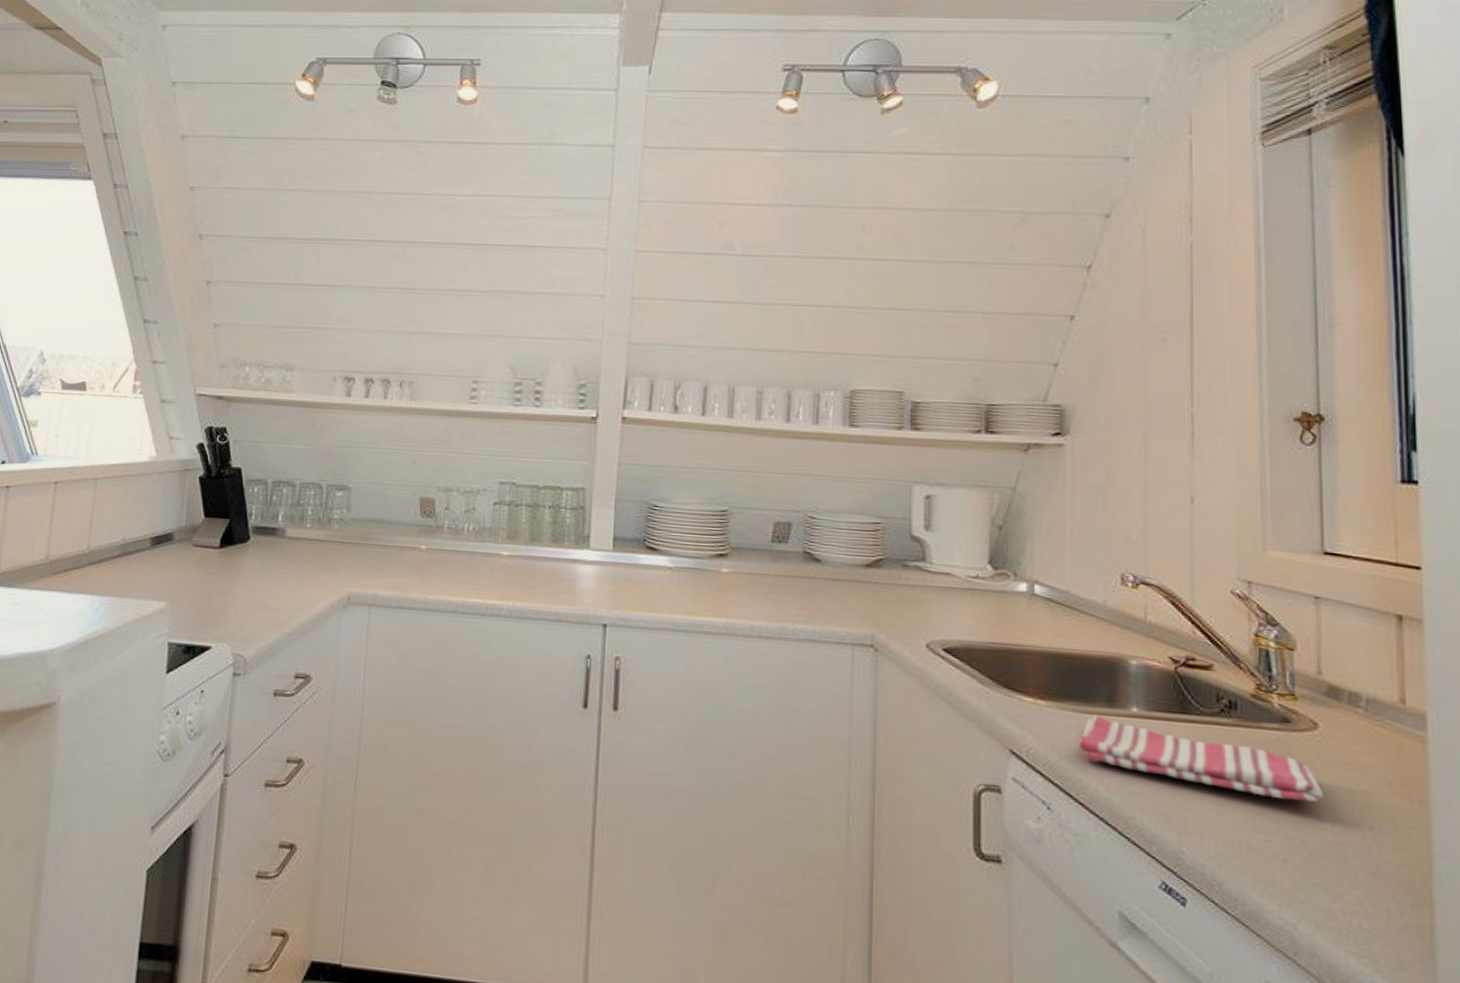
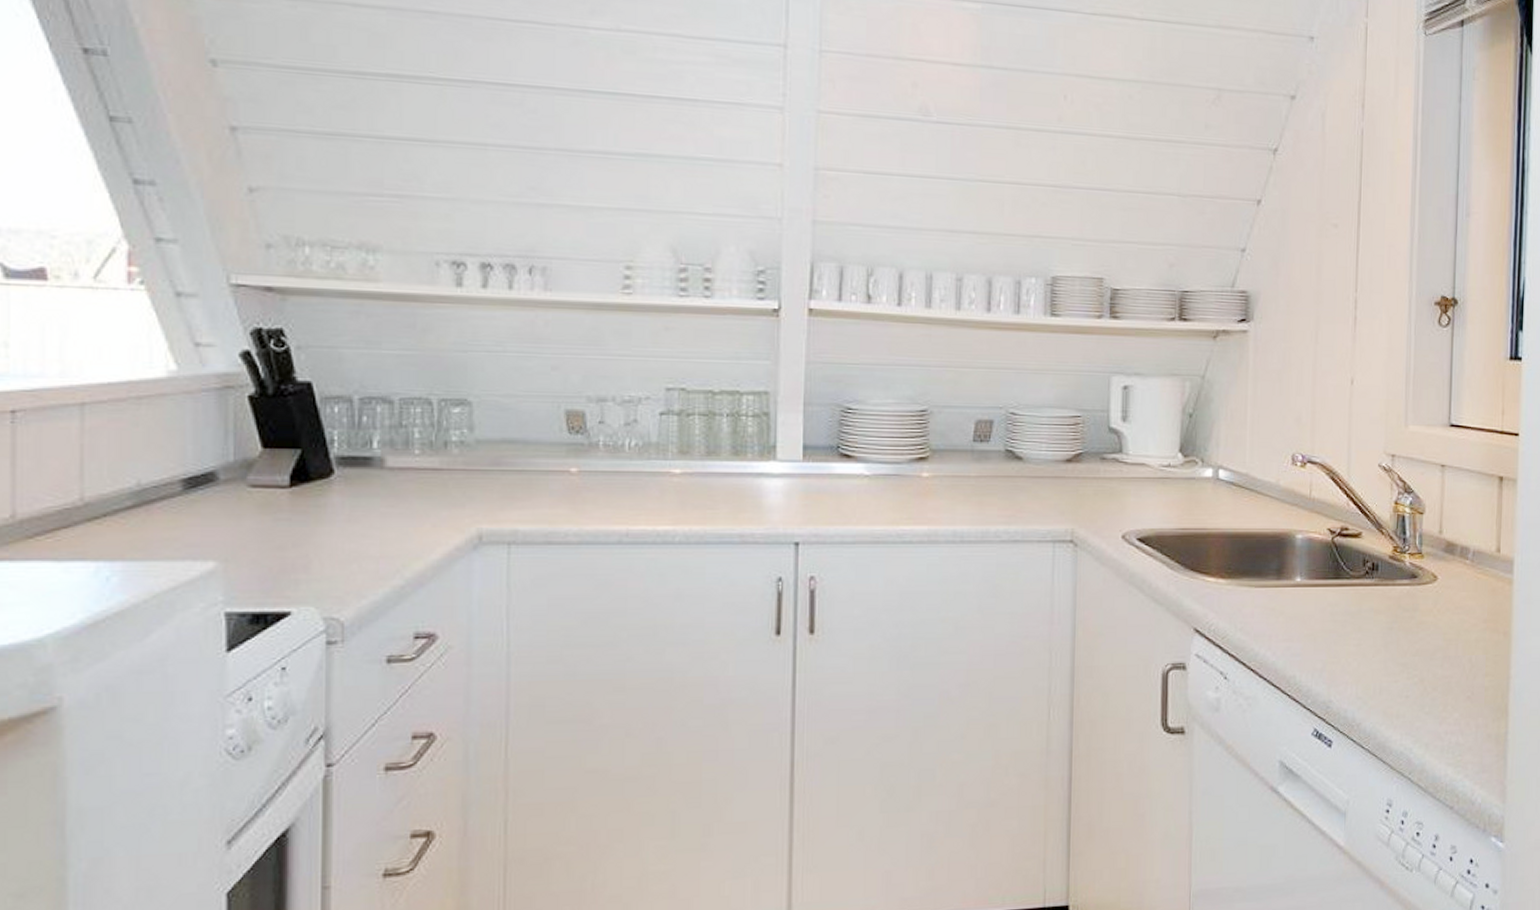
dish towel: present [1078,715,1325,803] -> none [1251,588,1439,645]

